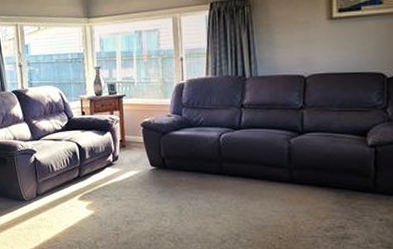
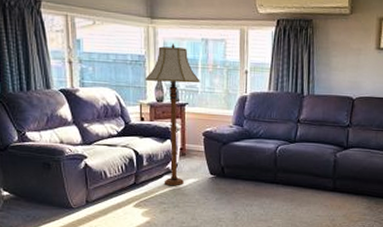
floor lamp: none [85,39,136,178] -> present [146,43,200,185]

